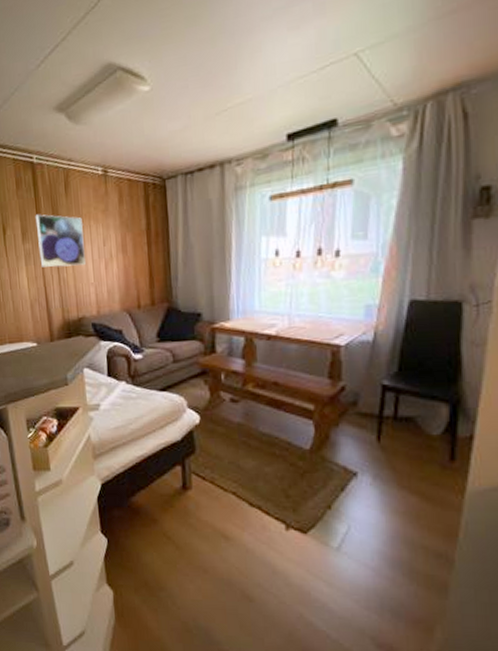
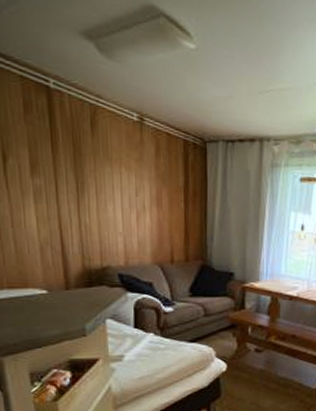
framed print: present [35,214,86,267] -> none [50,147,113,212]

